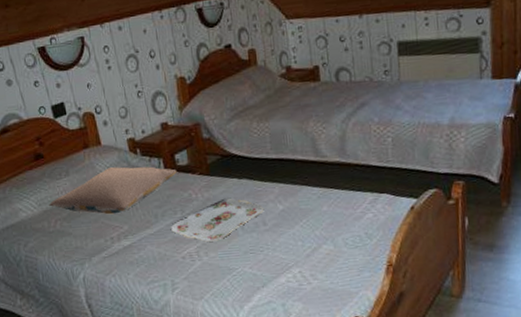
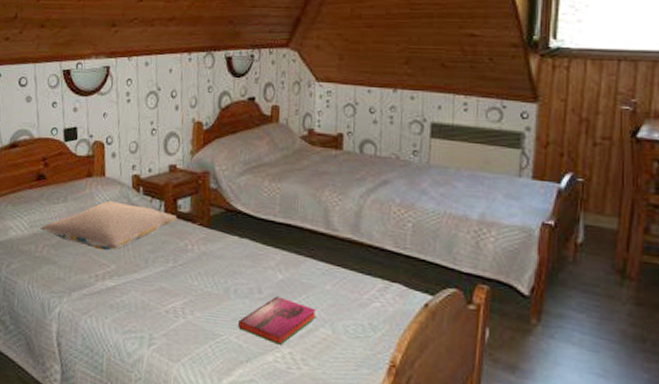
serving tray: present [171,198,264,242] -> none [160,255,262,300]
hardback book: none [250,225,318,267] -> present [238,296,317,345]

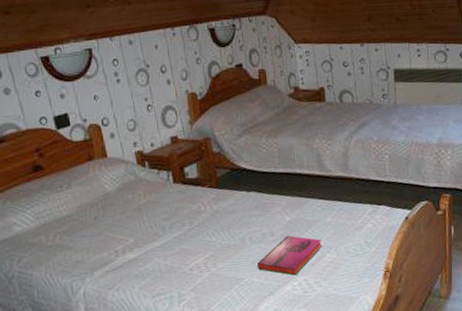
pillow: present [40,201,177,251] -> none [48,179,186,228]

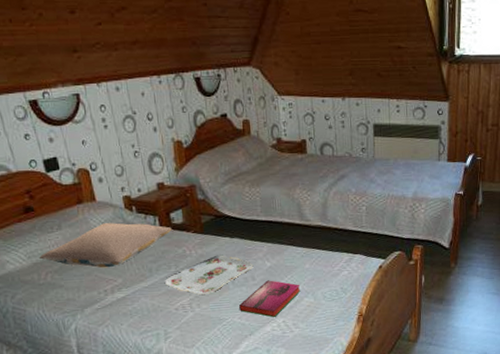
pillow: none [48,179,186,228] -> present [39,223,172,268]
serving tray: none [179,210,272,253] -> present [165,255,254,295]

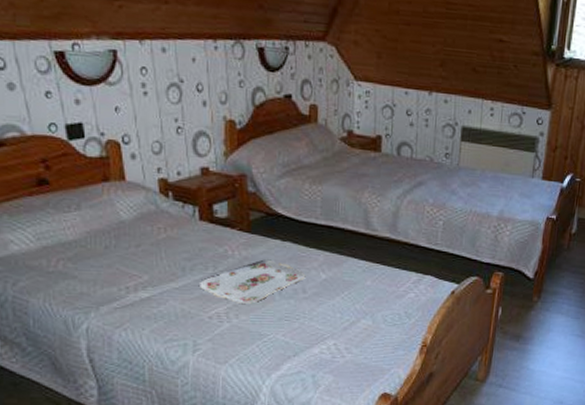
pillow: present [39,223,172,268] -> none [51,208,214,261]
hardback book: present [239,280,301,317] -> none [285,295,358,338]

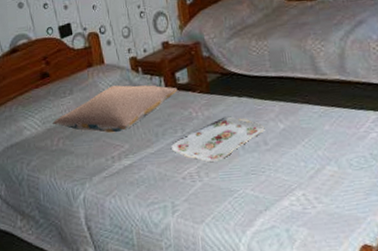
pillow: none [51,208,214,261] -> present [53,85,178,133]

